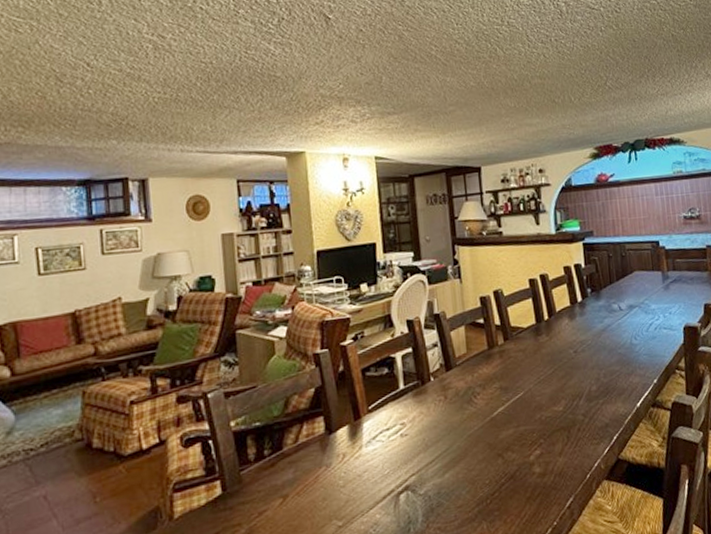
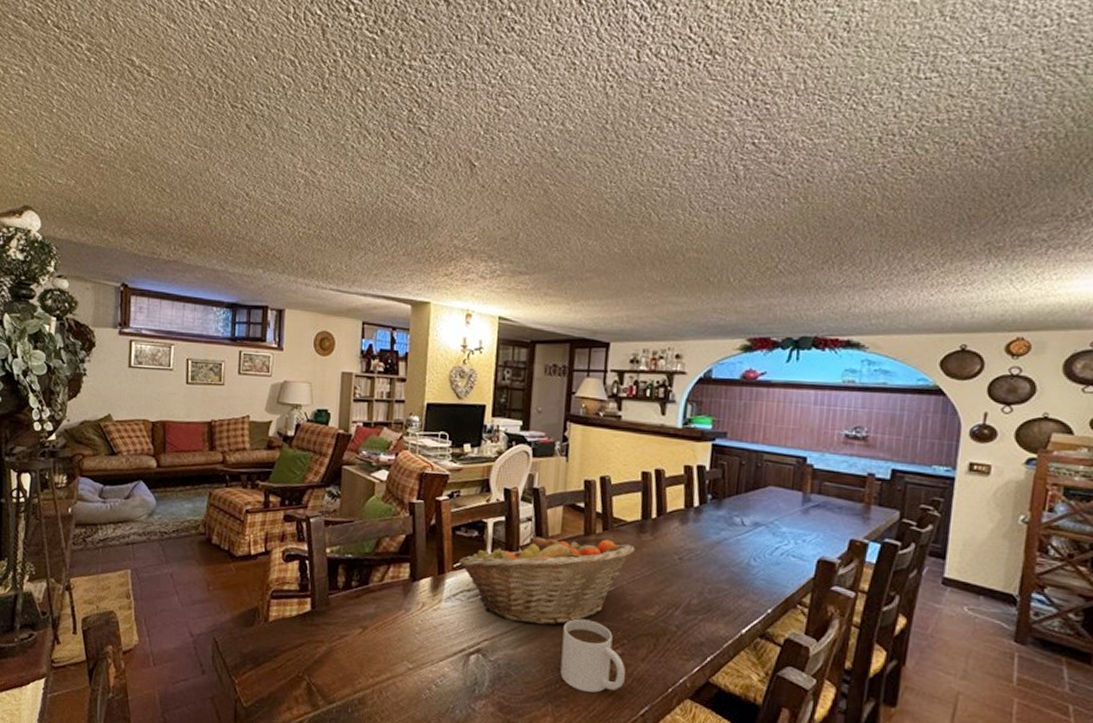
fruit basket: none [373,348,536,449] -> present [458,533,635,626]
mug: none [484,428,548,500] -> present [560,618,625,693]

